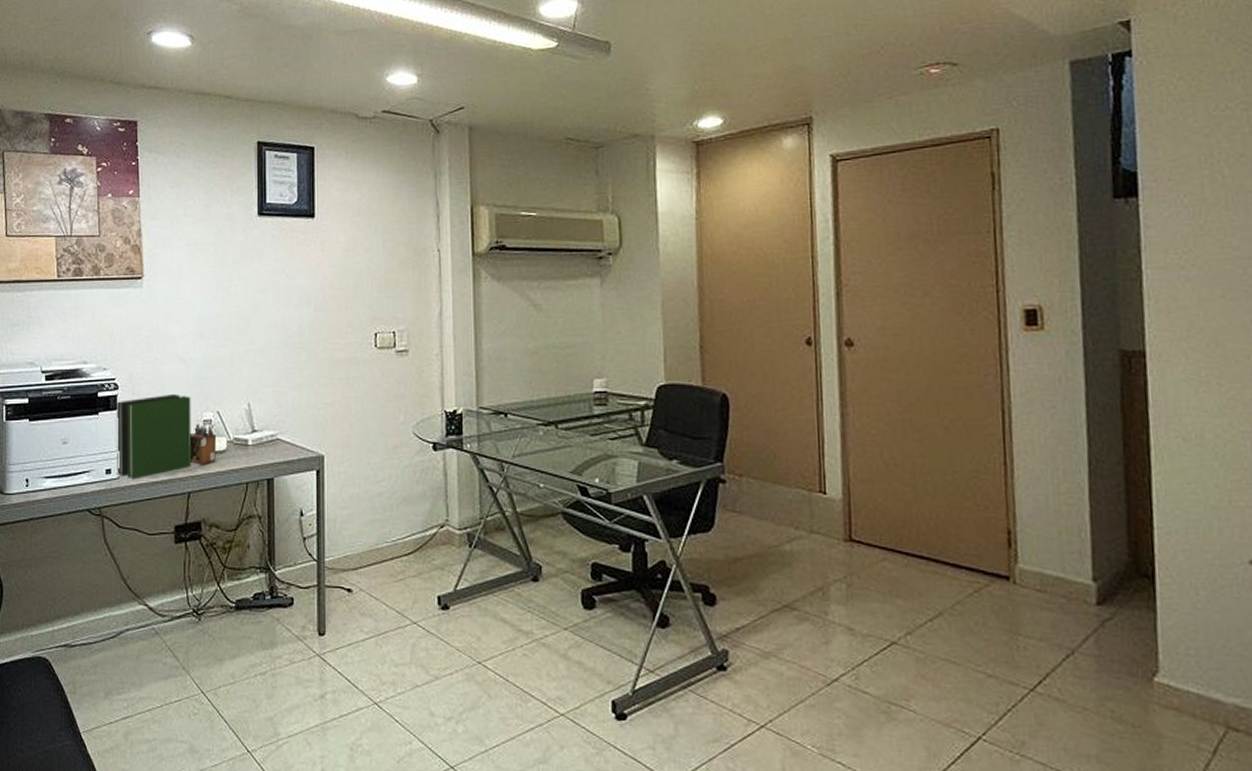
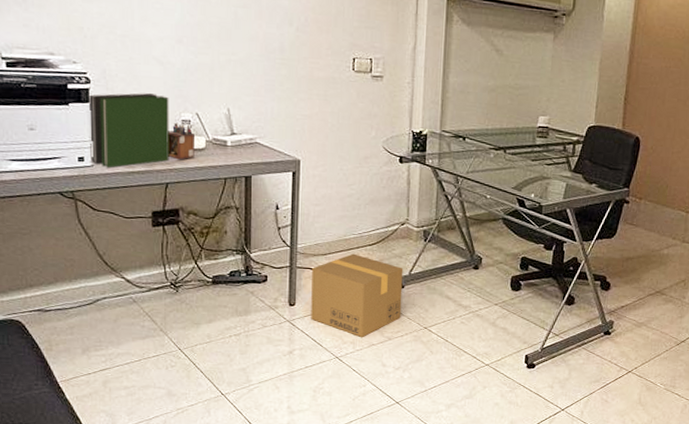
cardboard box: none [342,566,449,677] -> present [311,253,404,338]

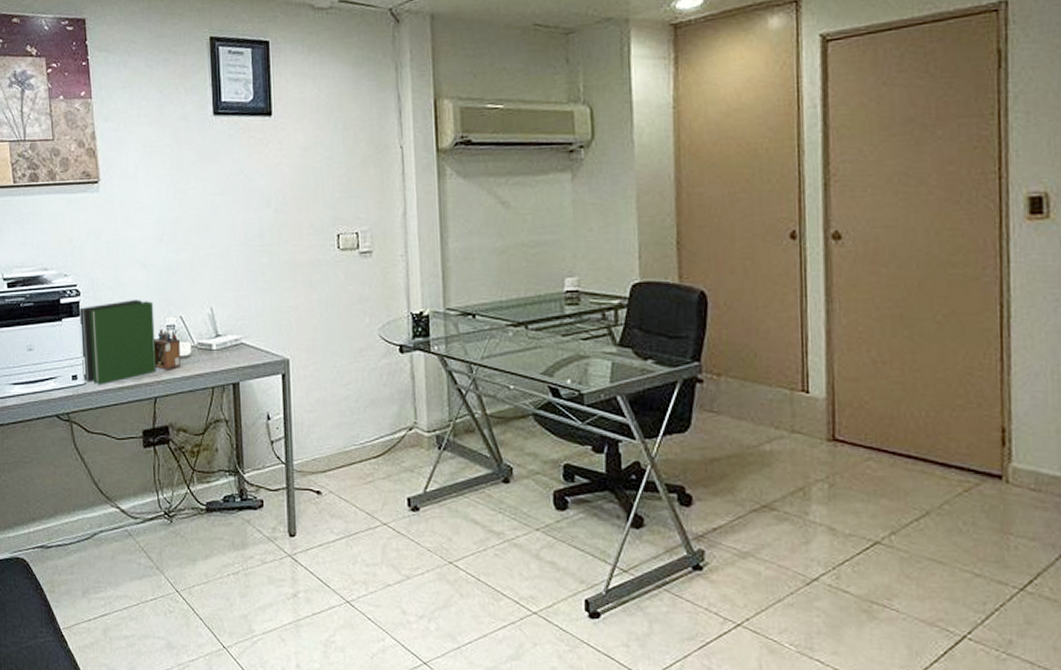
cardboard box: present [311,253,404,338] -> none [311,469,419,577]

